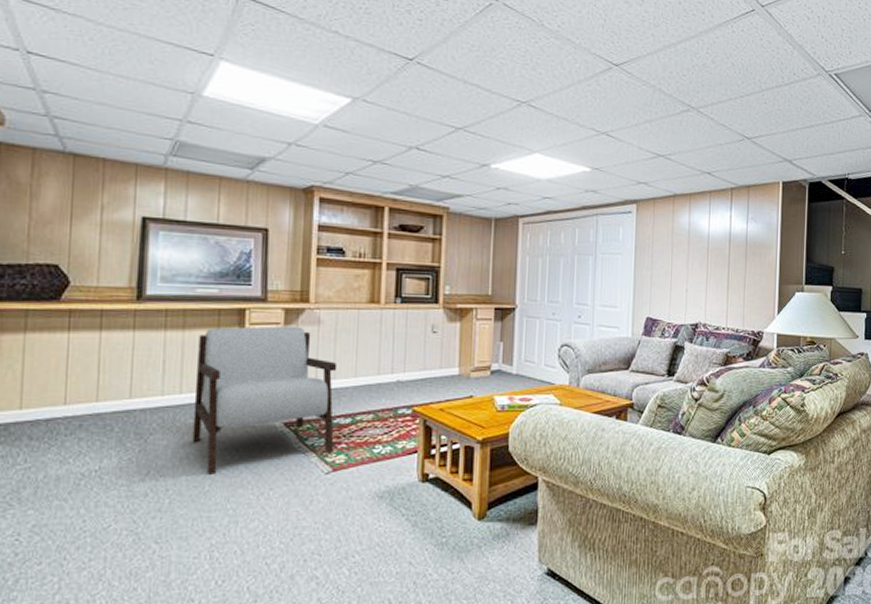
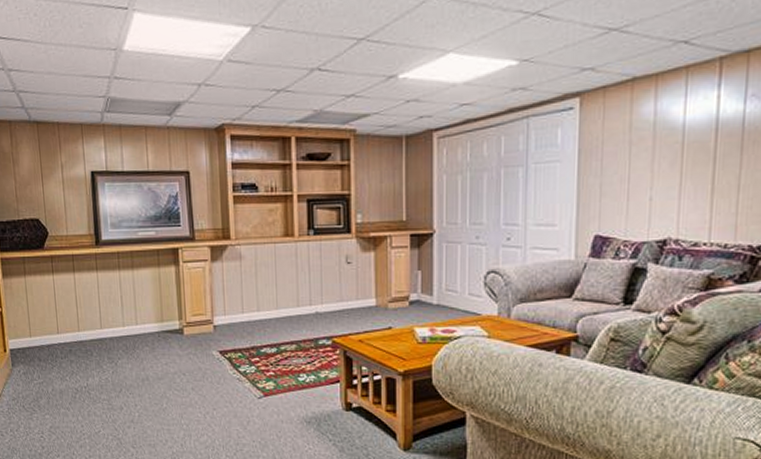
armchair: present [192,326,338,475] -> none [145,262,263,394]

